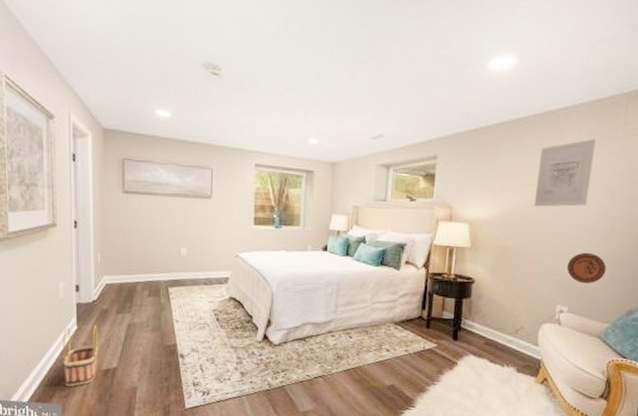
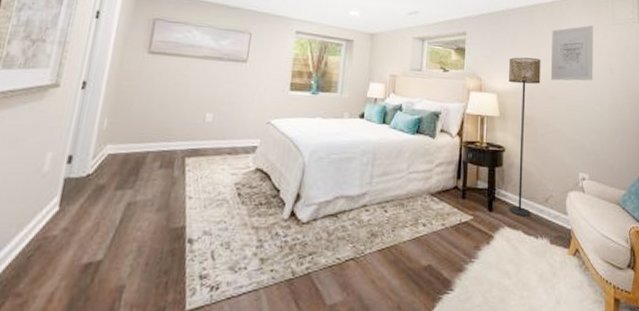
basket: present [63,324,98,387] -> none [24,204,87,291]
floor lamp: none [475,181,524,347] -> present [509,57,541,217]
decorative plate: present [566,252,607,284] -> none [583,122,616,152]

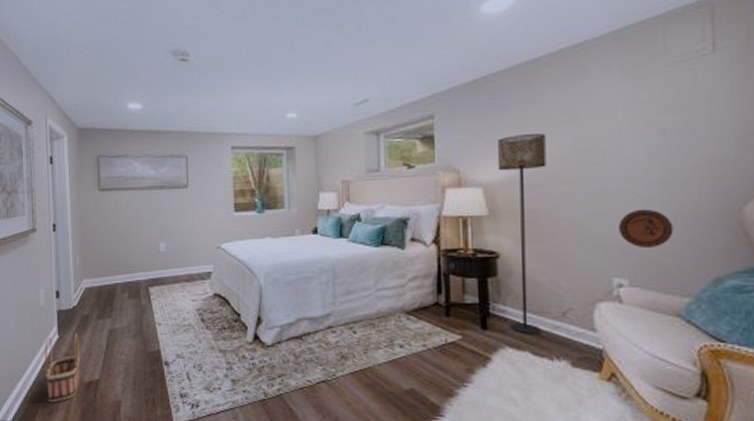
basket: none [24,204,87,291] -> present [45,332,80,403]
wall art: present [550,25,593,81] -> none [561,72,633,160]
decorative plate: none [583,122,616,152] -> present [618,208,674,249]

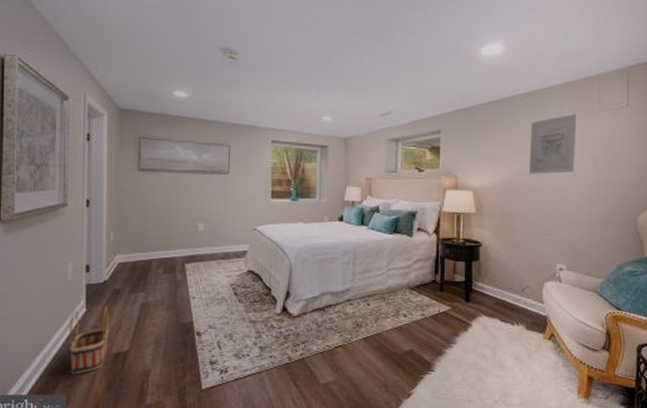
floor lamp: present [498,133,547,335] -> none [485,152,519,306]
wall art: none [561,72,633,160] -> present [528,114,576,174]
decorative plate: present [618,208,674,249] -> none [562,214,596,243]

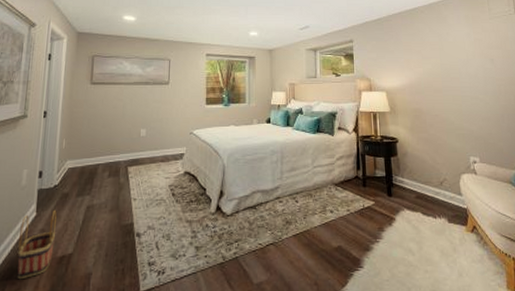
wall art: present [528,114,576,174] -> none [432,21,476,75]

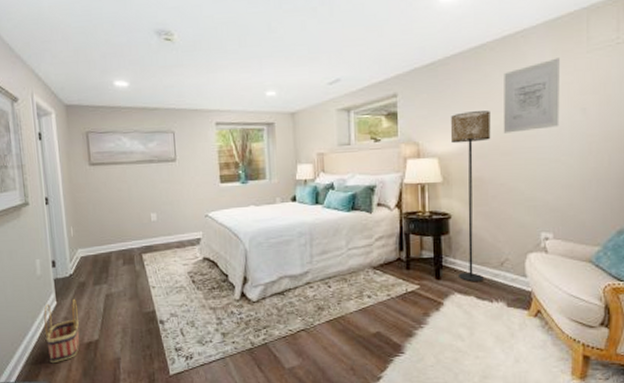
floor lamp: none [395,57,428,200] -> present [451,111,491,282]
wall art: none [432,21,476,75] -> present [503,58,560,133]

